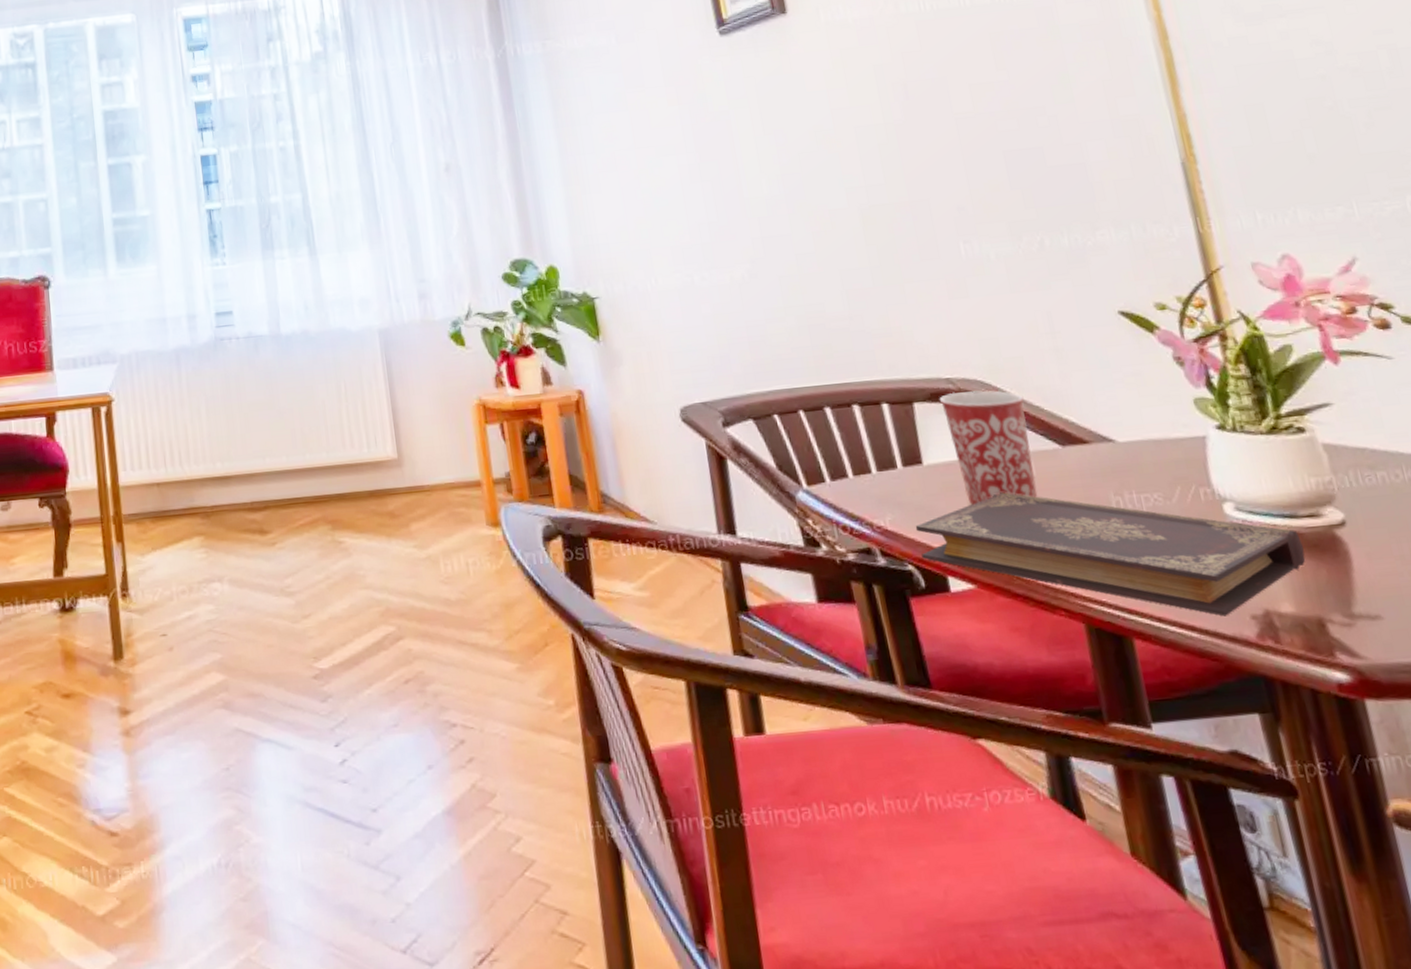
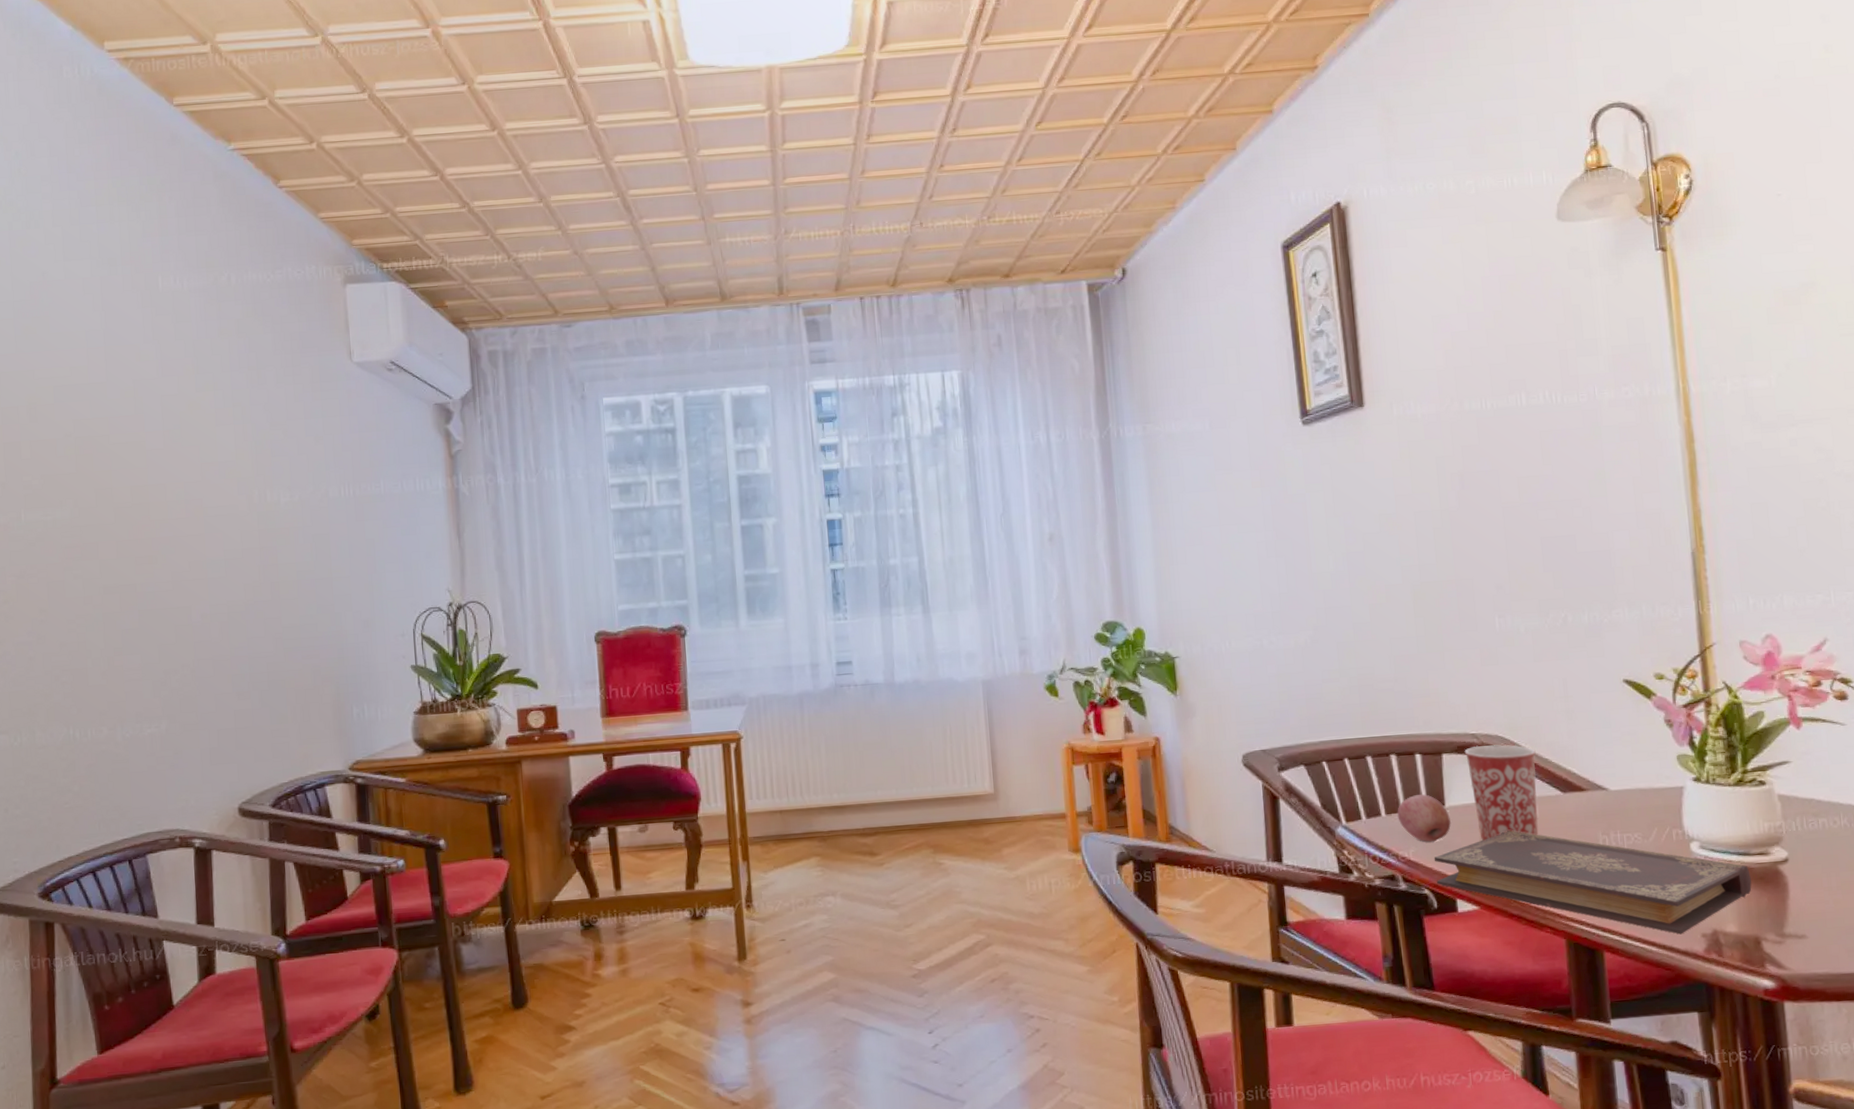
fruit: none [866,450,932,509] -> present [1397,794,1451,843]

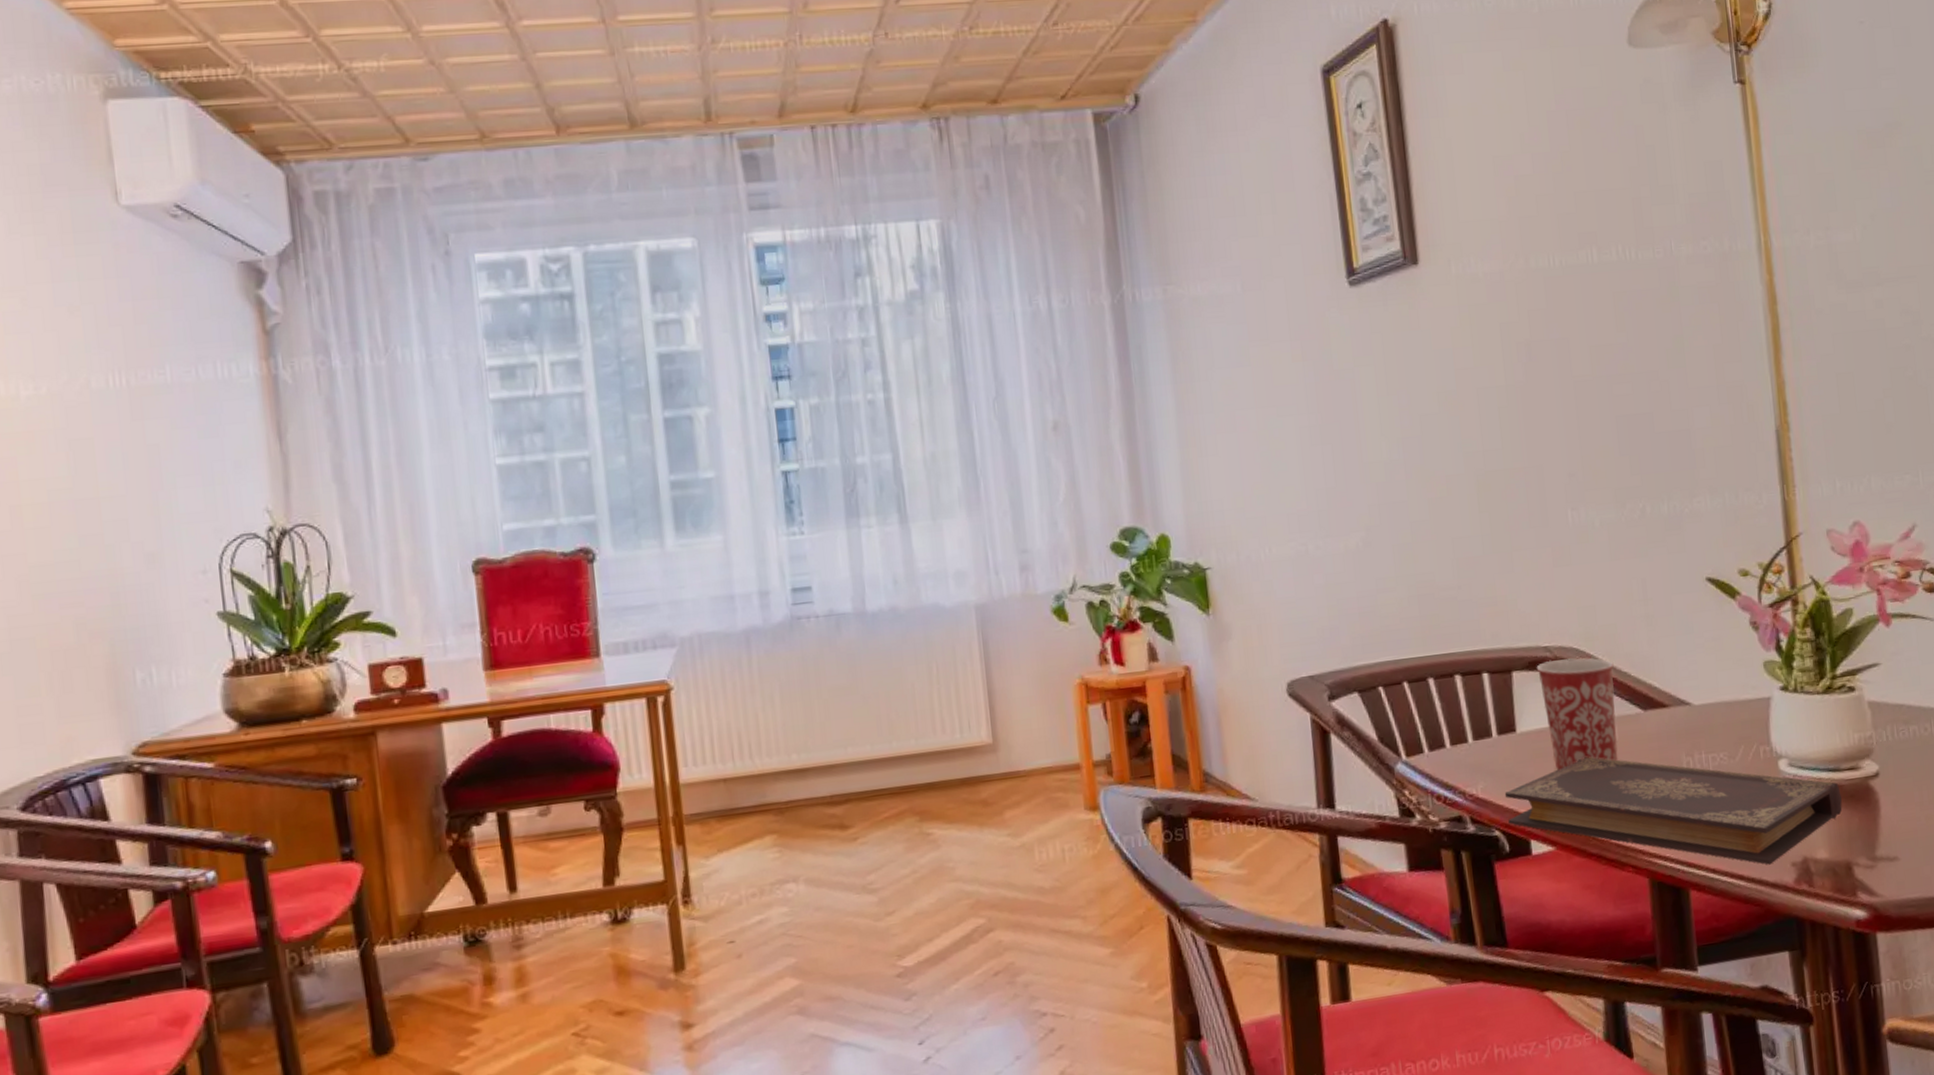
fruit: present [1397,794,1451,843] -> none [1463,719,1523,776]

